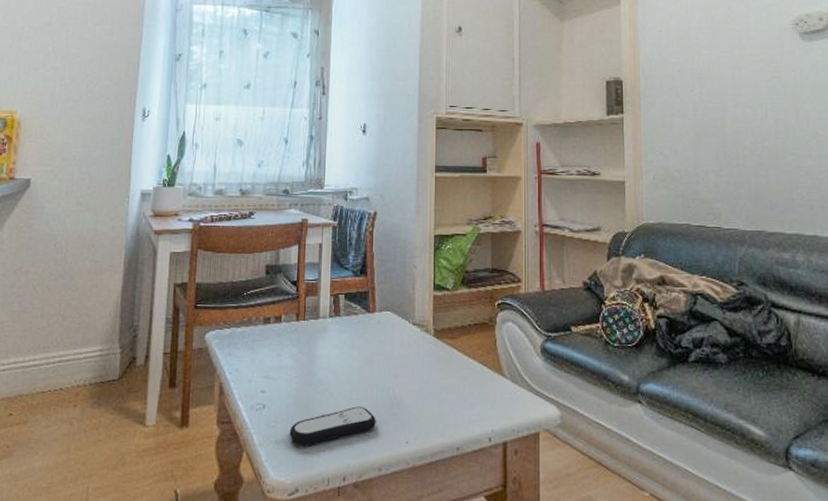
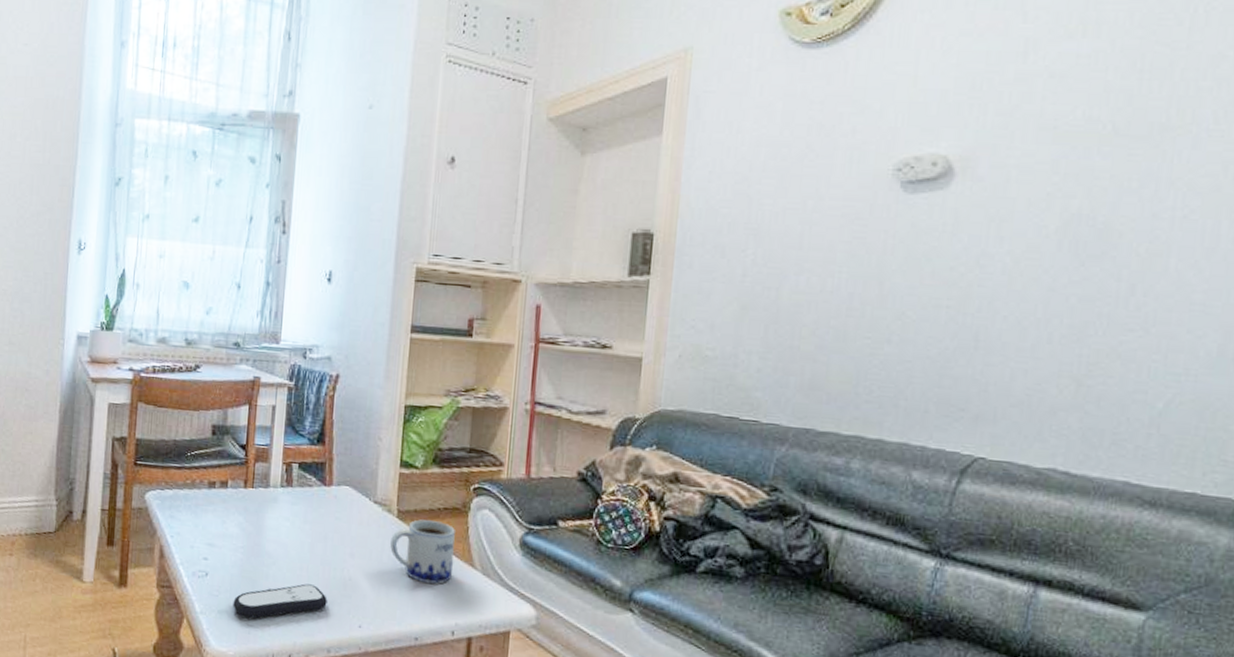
mug: none [430,336,486,395] -> present [390,519,455,584]

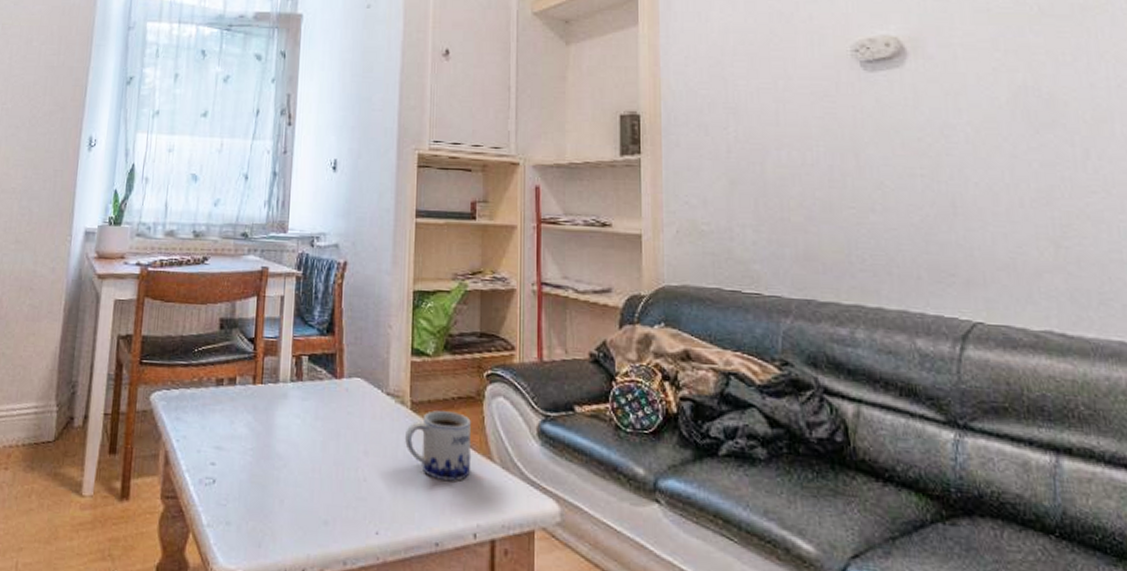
remote control: present [233,583,327,619] -> none [242,487,342,530]

